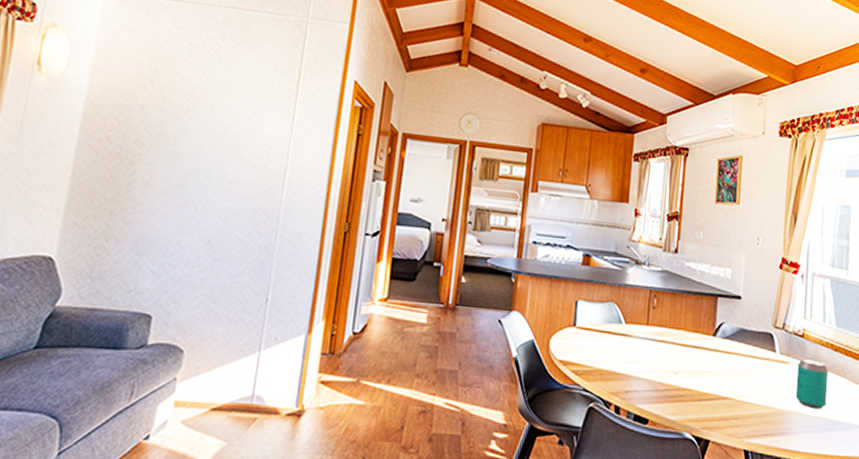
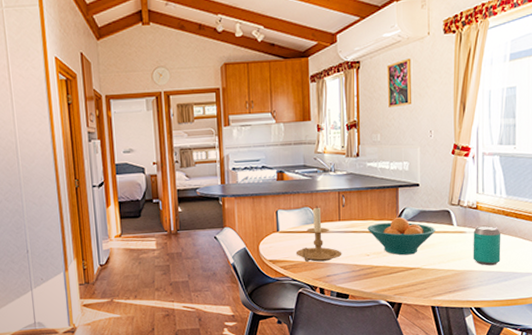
candle holder: none [592,302,646,373] -> present [295,206,342,262]
fruit bowl: none [678,332,756,381] -> present [368,217,436,256]

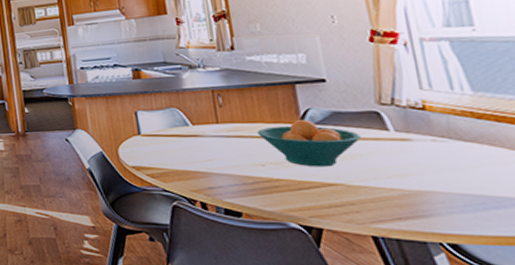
candle holder: present [295,206,342,262] -> none [164,106,226,171]
beverage can: present [473,225,501,266] -> none [424,131,482,186]

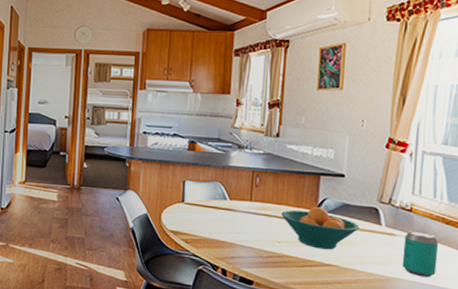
beverage can: none [424,131,482,186] -> present [402,230,439,278]

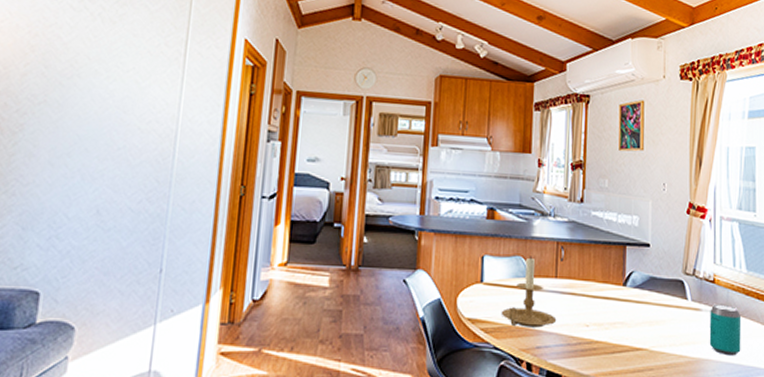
candle holder: none [199,182,250,242] -> present [501,256,557,328]
fruit bowl: present [281,207,360,250] -> none [588,282,667,331]

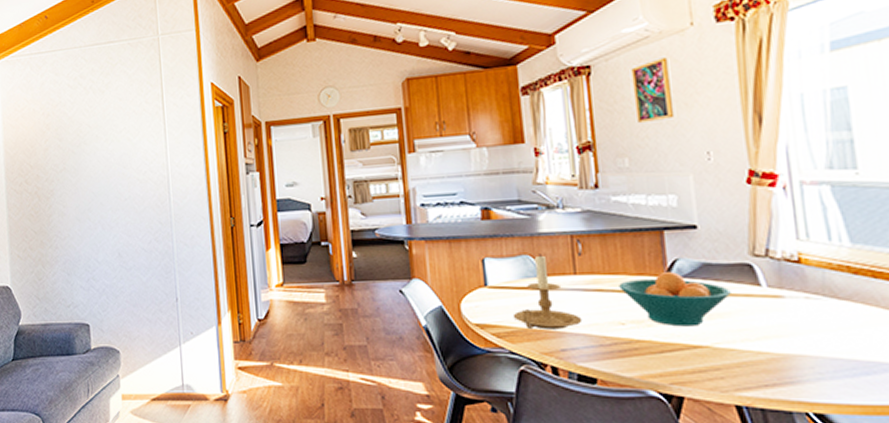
fruit bowl: none [588,282,667,331] -> present [619,272,731,327]
beverage can: present [709,304,742,356] -> none [797,287,853,350]

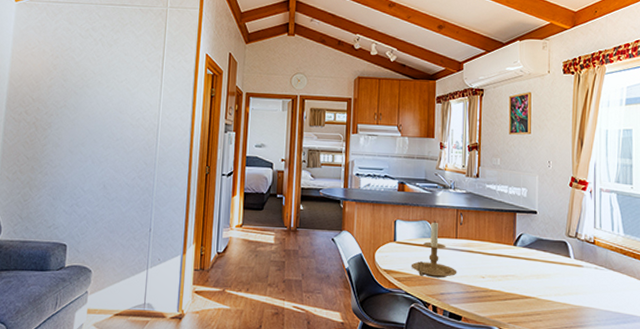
fruit bowl: present [619,272,731,327] -> none [484,242,552,283]

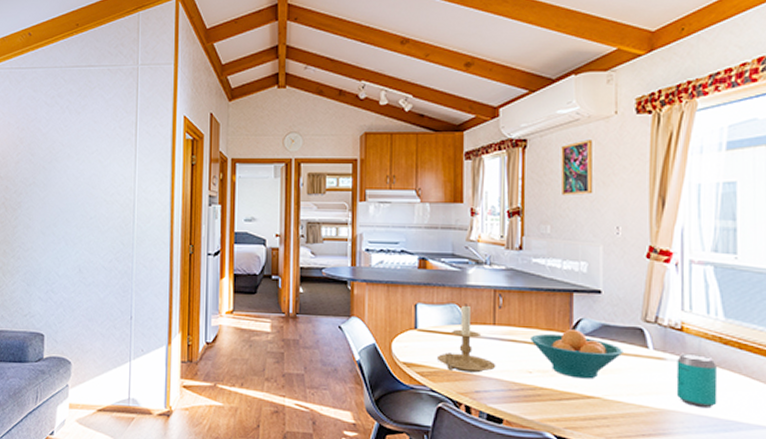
fruit bowl: none [484,242,552,283] -> present [531,330,623,379]
beverage can: none [590,261,619,305] -> present [676,353,718,409]

